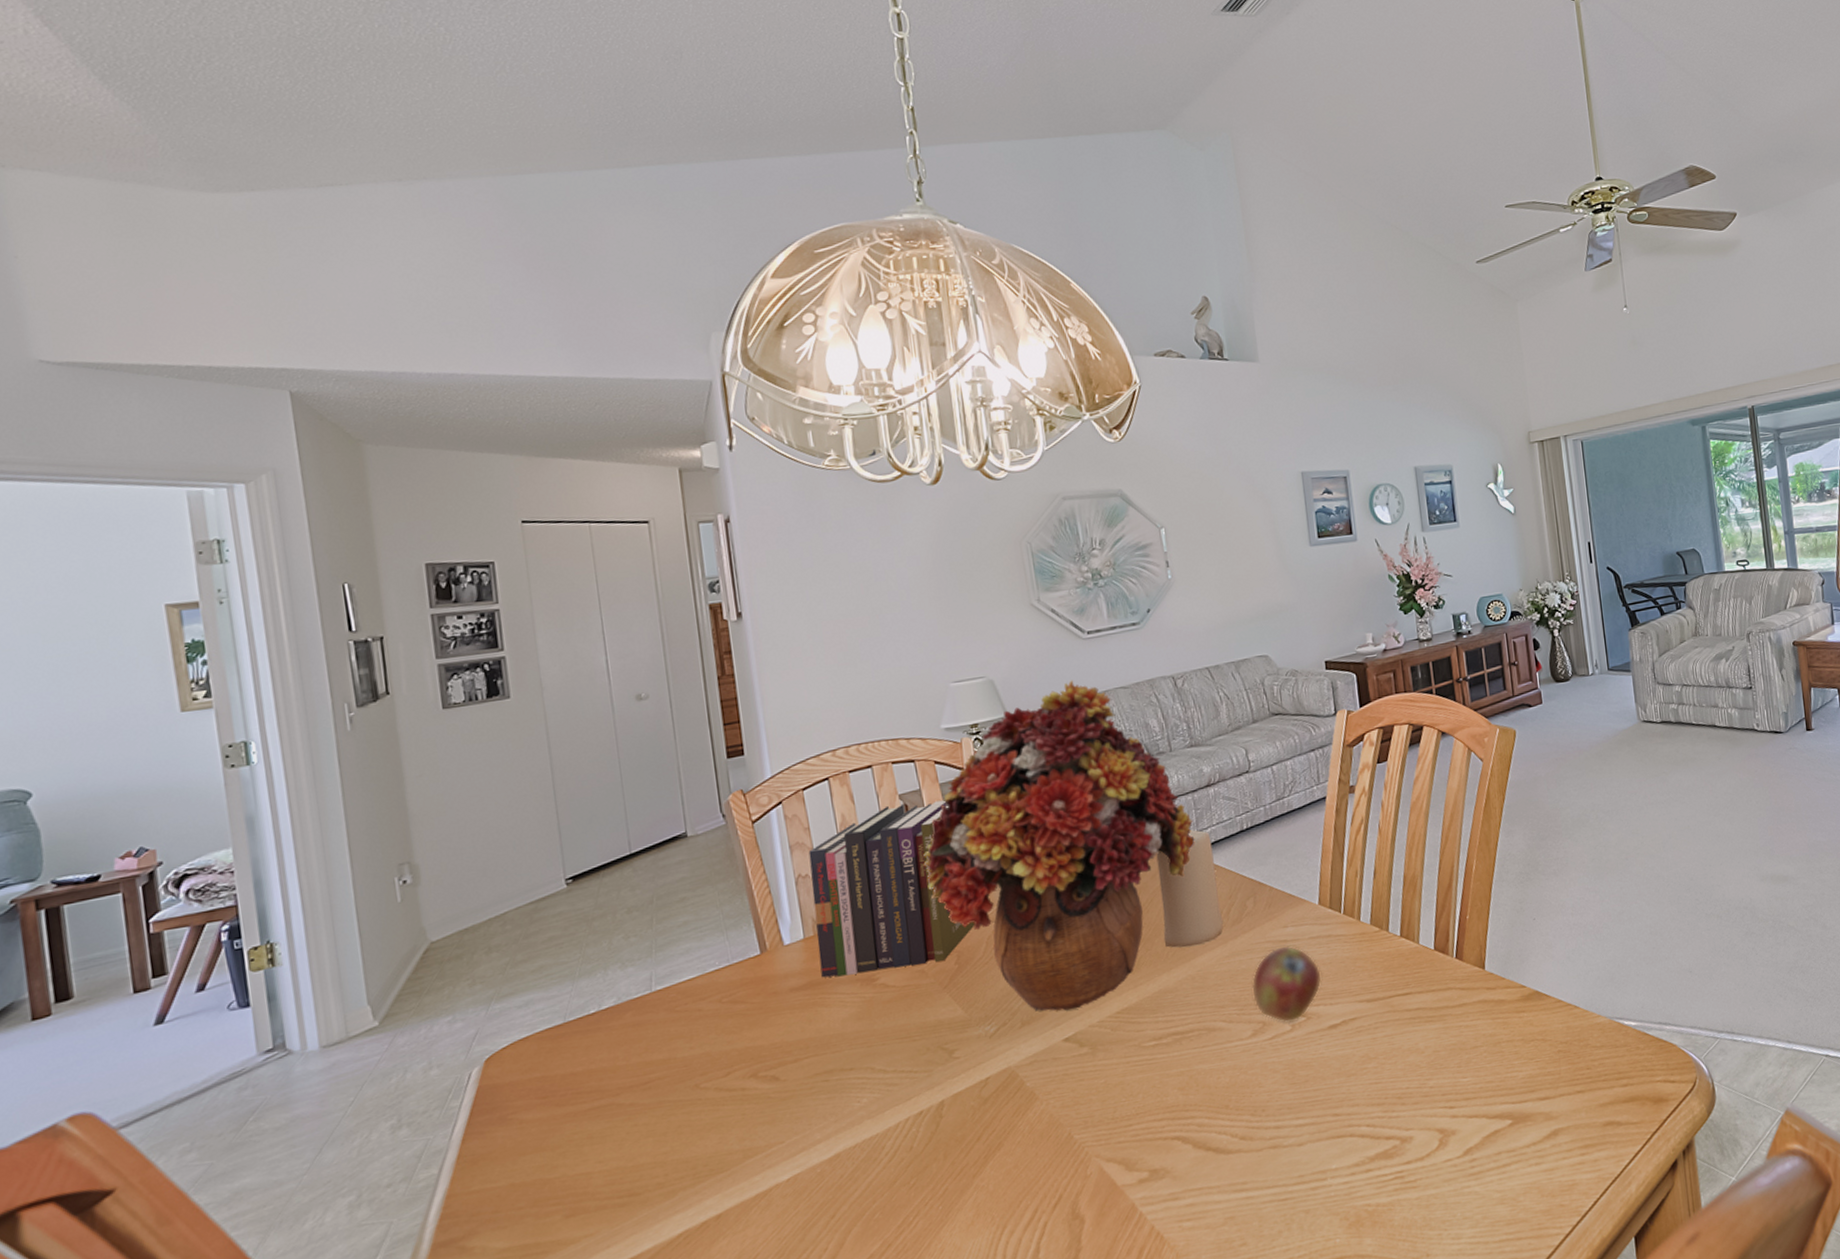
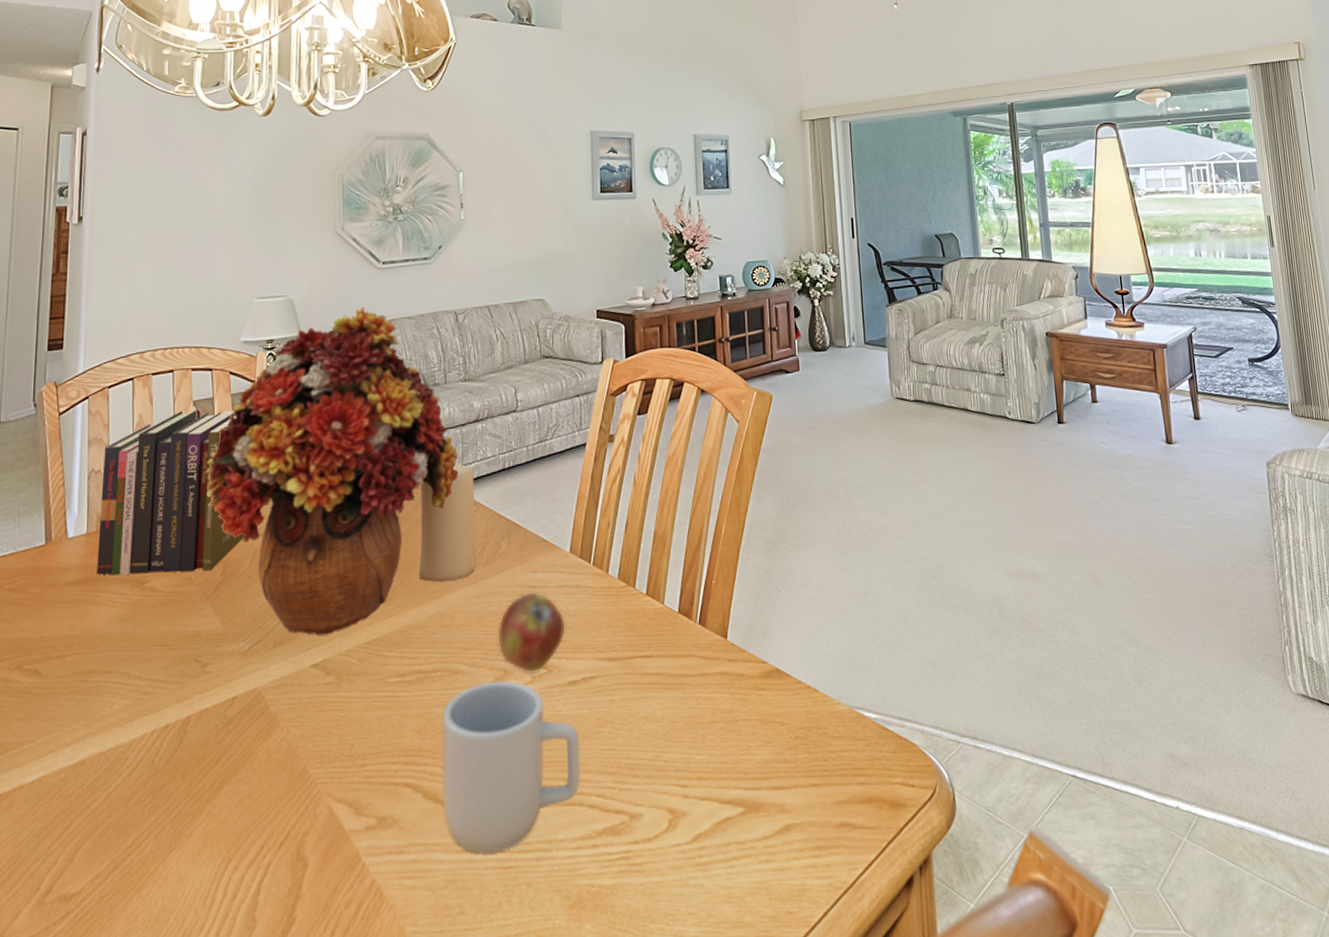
mug: none [1204,1032,1349,1191] -> present [441,680,581,854]

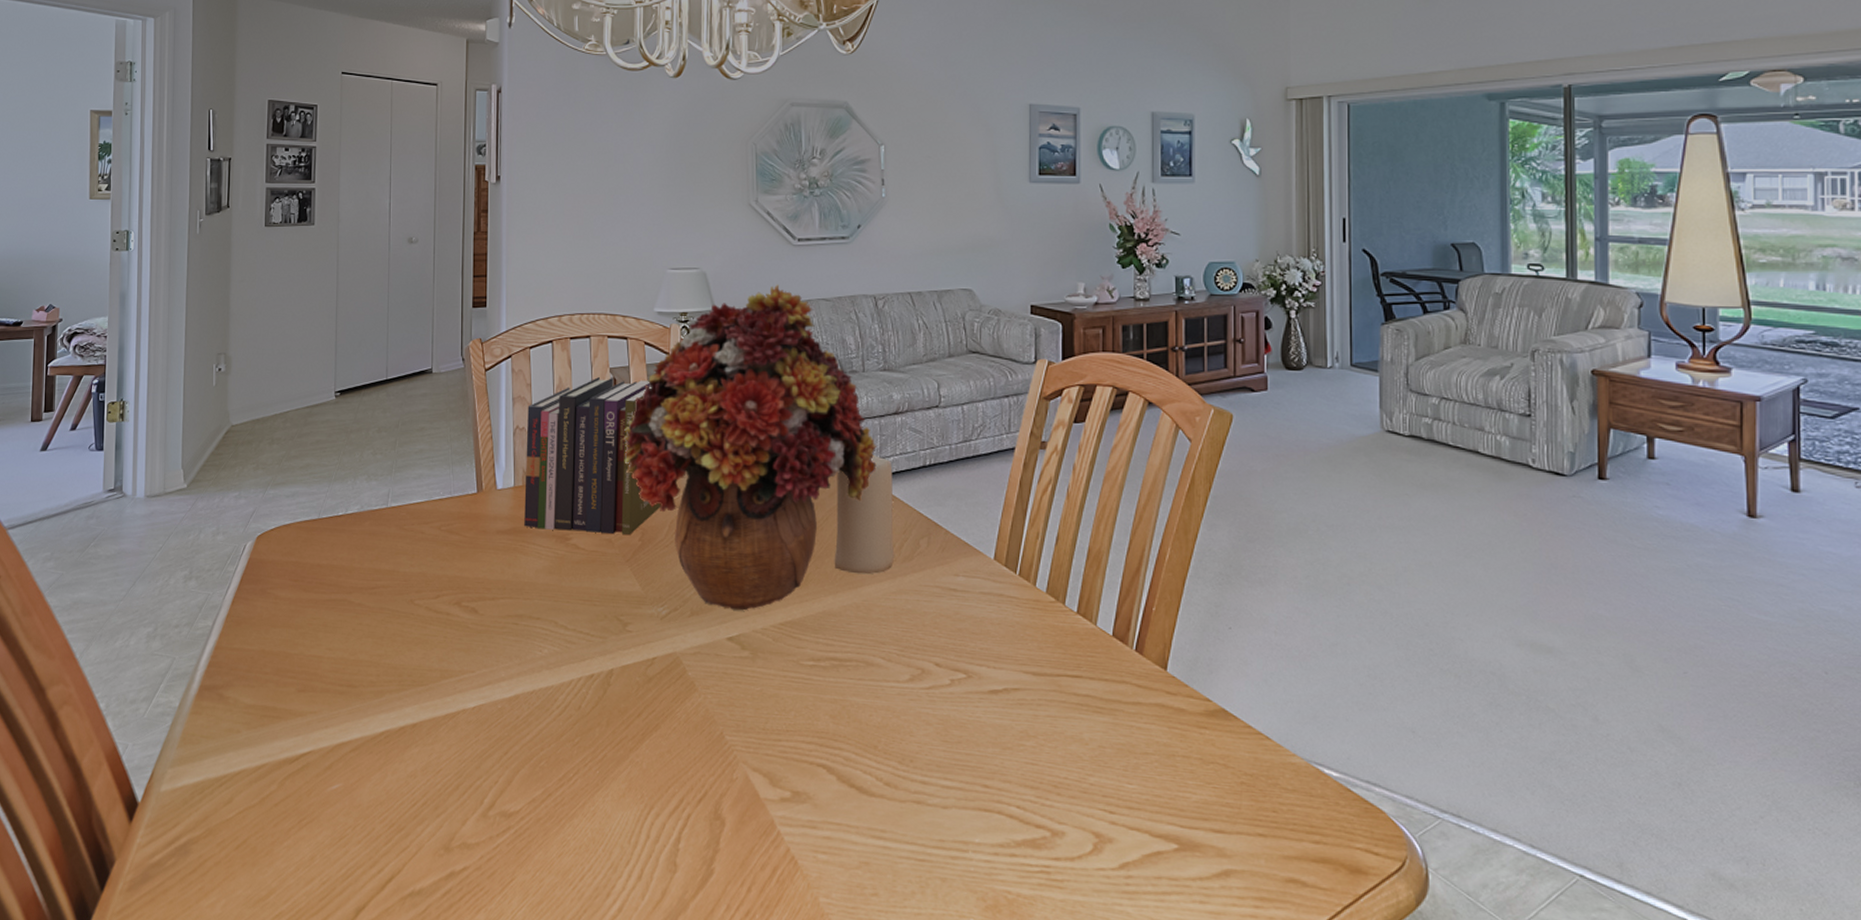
mug: present [441,680,581,854] -> none [856,678,1000,845]
fruit: present [497,592,566,672] -> none [915,595,988,676]

